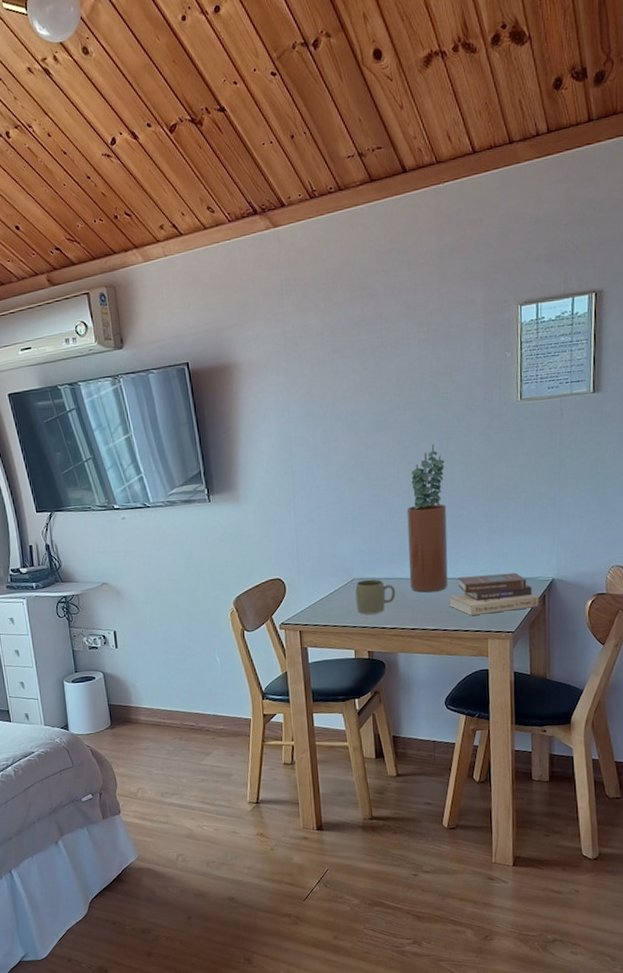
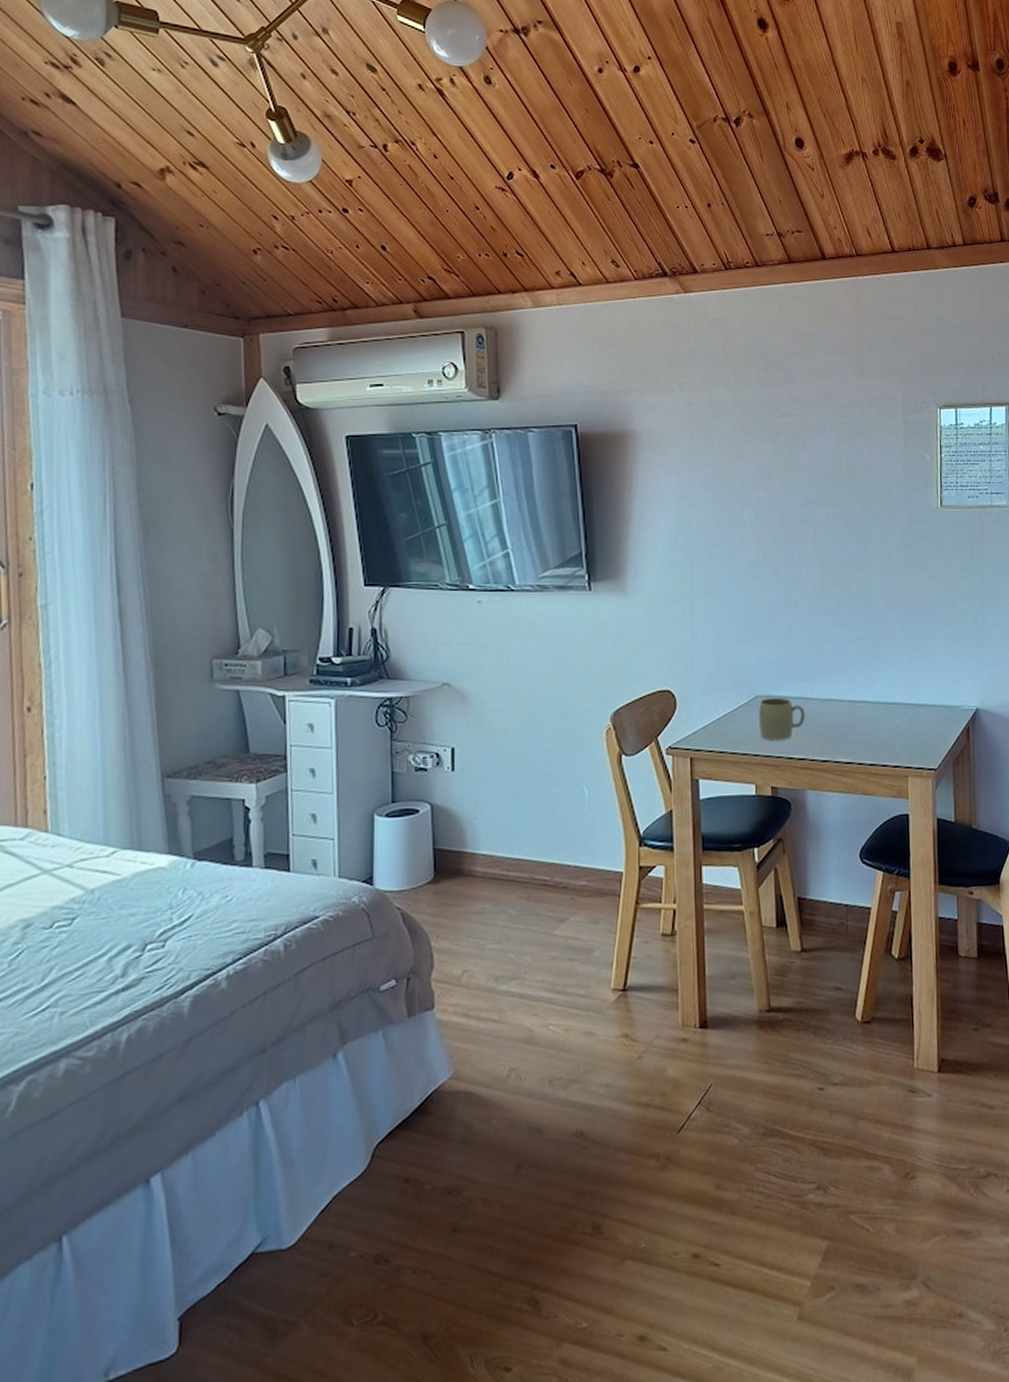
vase: present [406,444,448,593] -> none [819,546,865,717]
books: present [448,572,539,615] -> none [864,699,963,747]

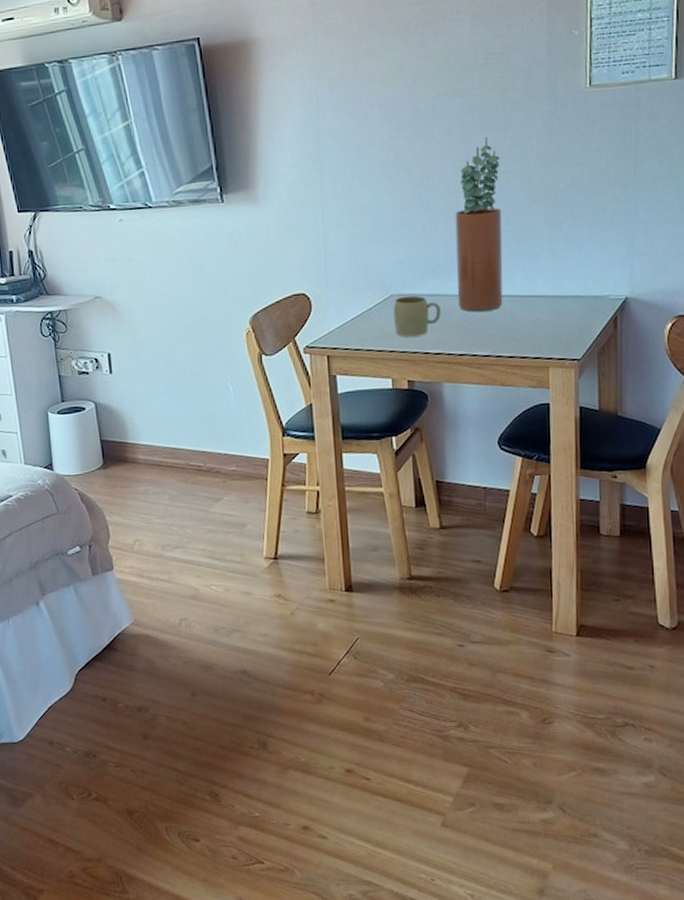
vase: none [819,546,865,717] -> present [455,137,503,312]

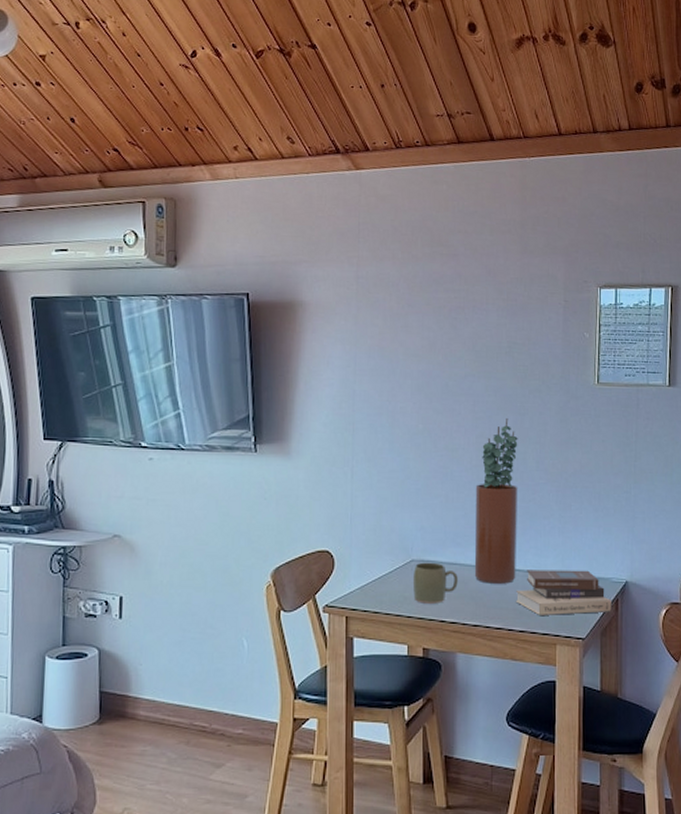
books: none [503,289,610,340] -> present [515,570,612,615]

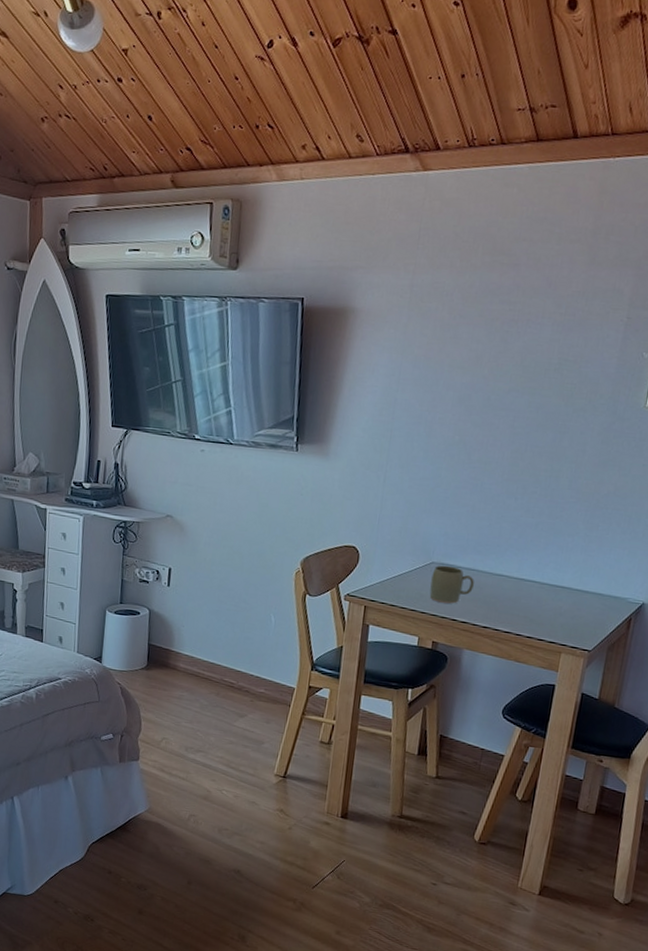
vase: present [474,419,518,584] -> none [490,436,554,593]
books: present [515,570,612,615] -> none [527,582,625,630]

